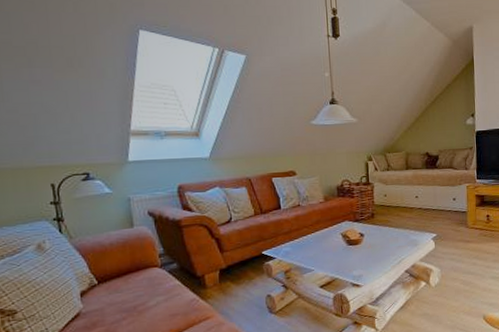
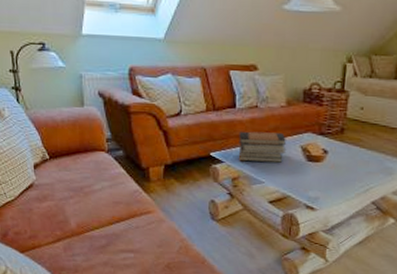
book stack: none [286,225,330,255] -> present [238,131,287,163]

